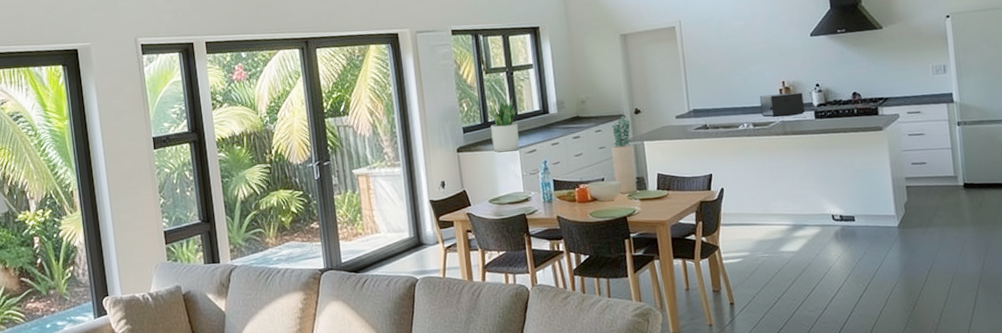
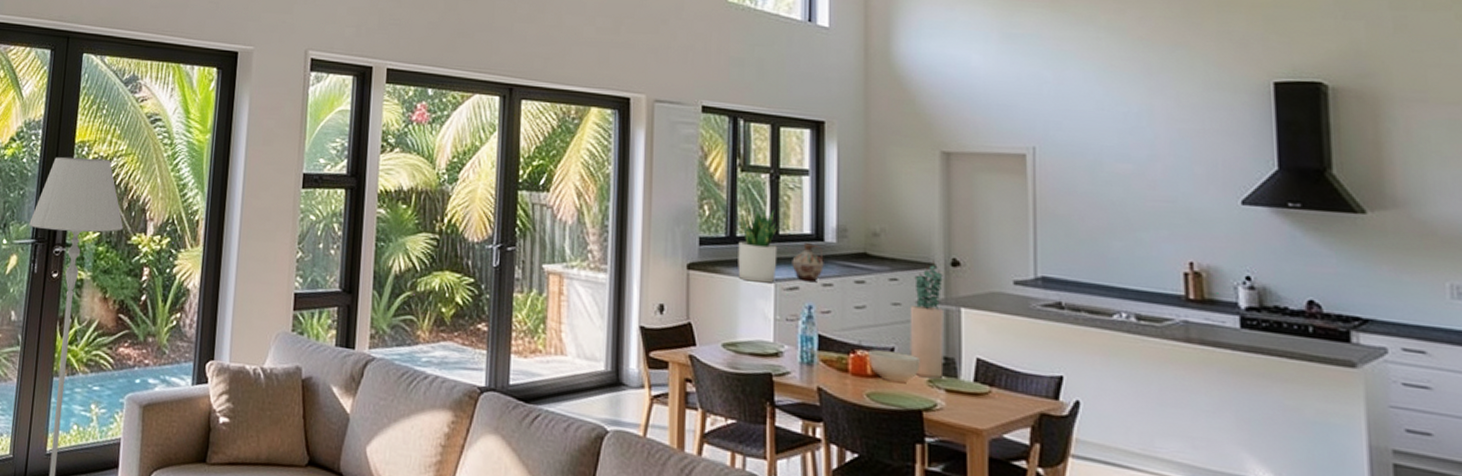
ceramic jug: none [529,116,551,145] -> present [792,242,824,282]
toaster: present [759,92,804,118] -> none [1150,277,1223,318]

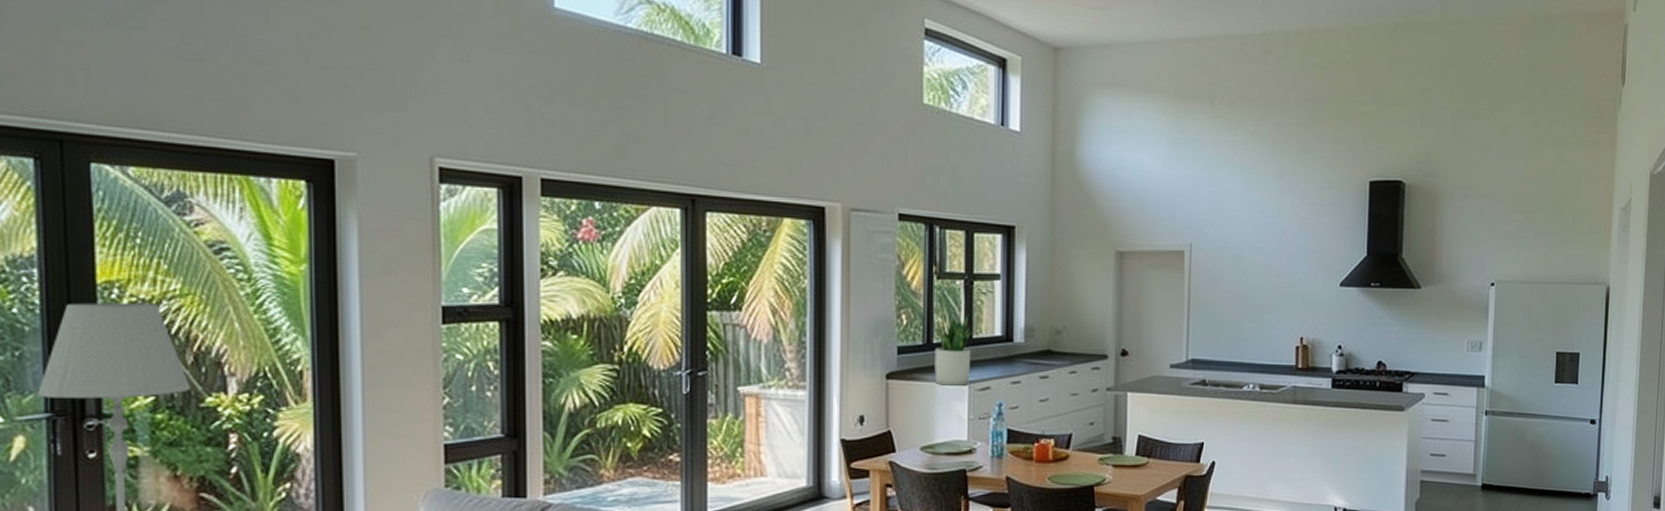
ceramic jug: present [792,242,824,282] -> none [984,343,1013,381]
bowl: present [868,349,920,384] -> none [1050,437,1093,465]
vase: present [909,260,944,379] -> none [1085,352,1114,457]

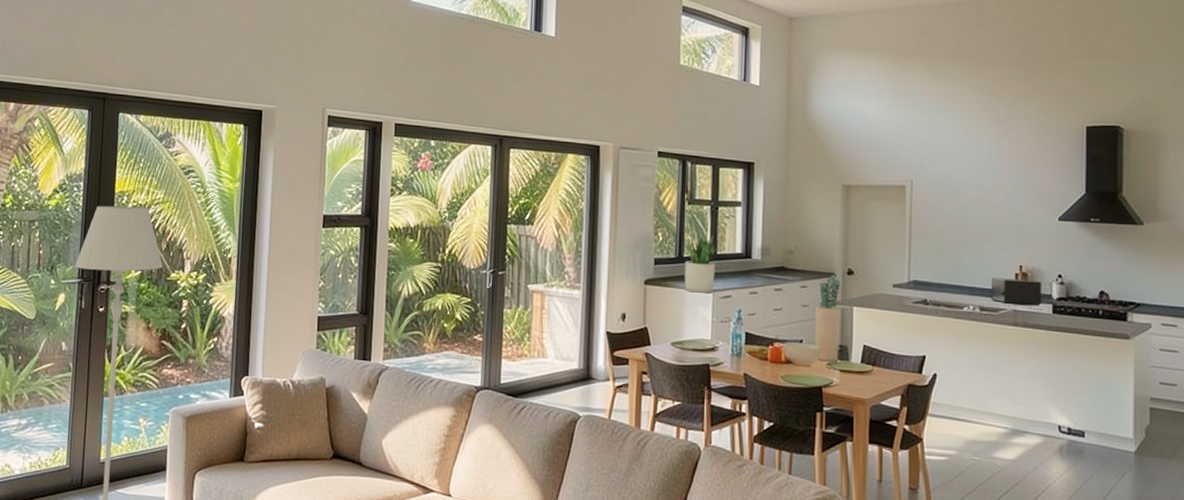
bowl: none [1050,437,1093,465] -> present [782,342,821,367]
vase: none [1085,352,1114,457] -> present [814,270,841,363]
toaster: none [1271,352,1321,381] -> present [991,278,1041,307]

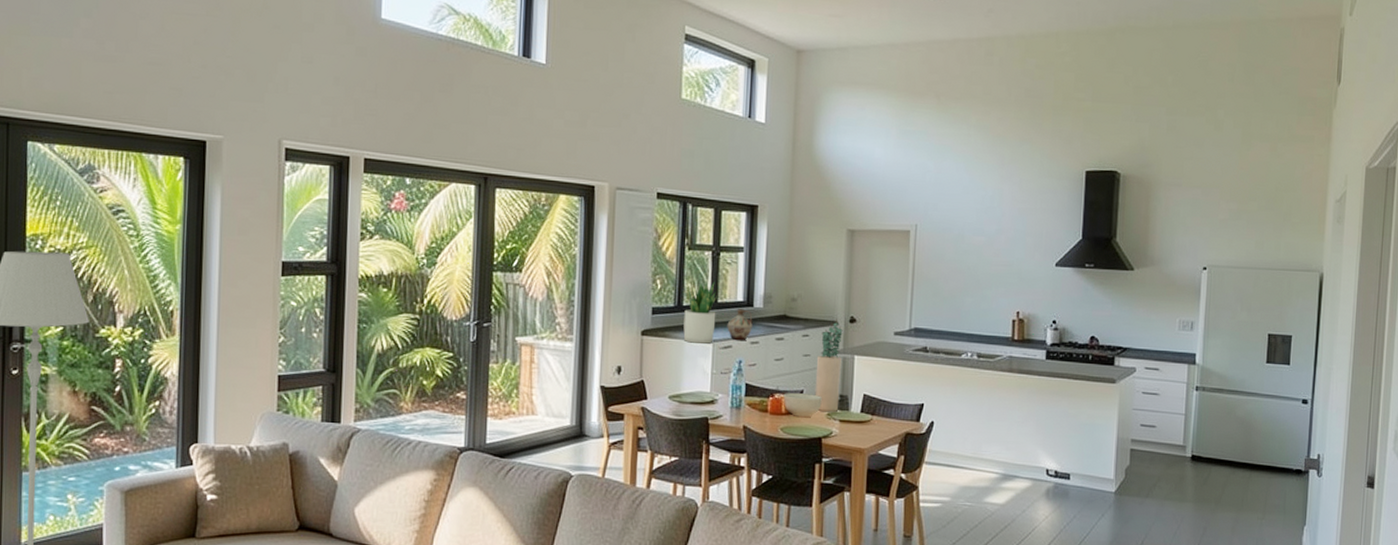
ceramic jug: none [726,259,751,291] -> present [727,308,753,341]
toaster: present [991,278,1041,307] -> none [988,324,1037,352]

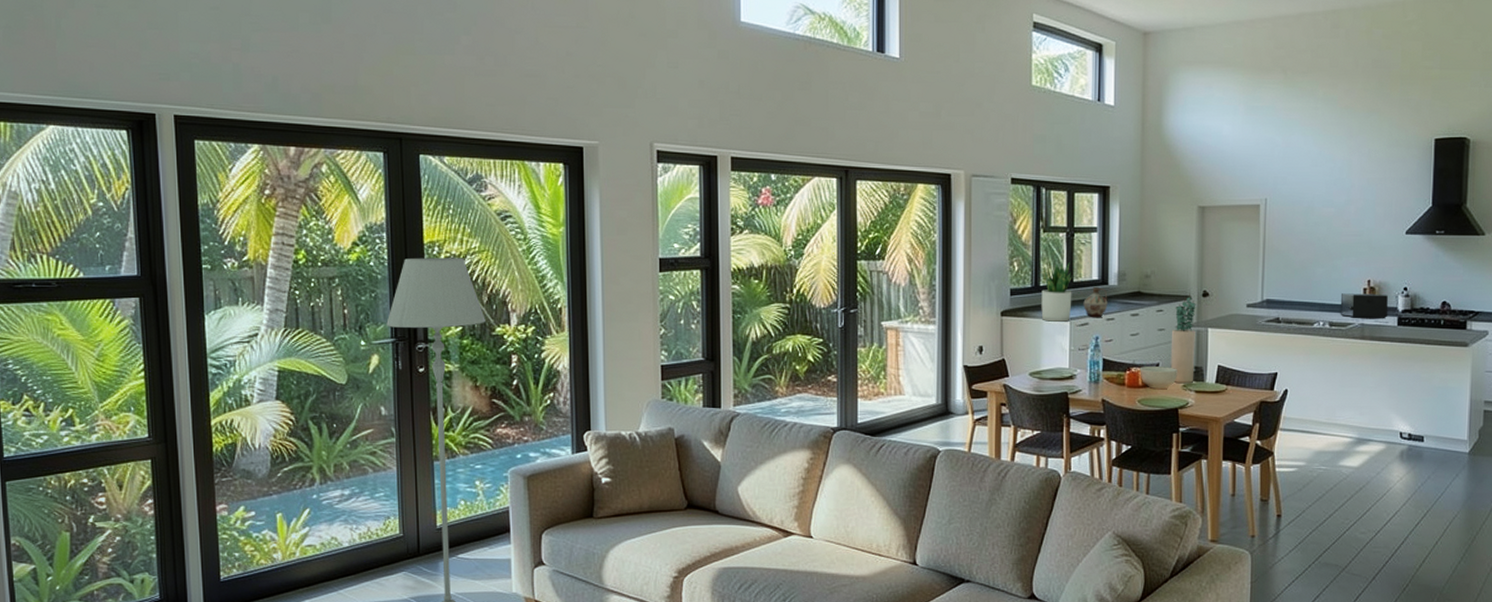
toaster: none [988,324,1037,352] -> present [1340,293,1388,319]

